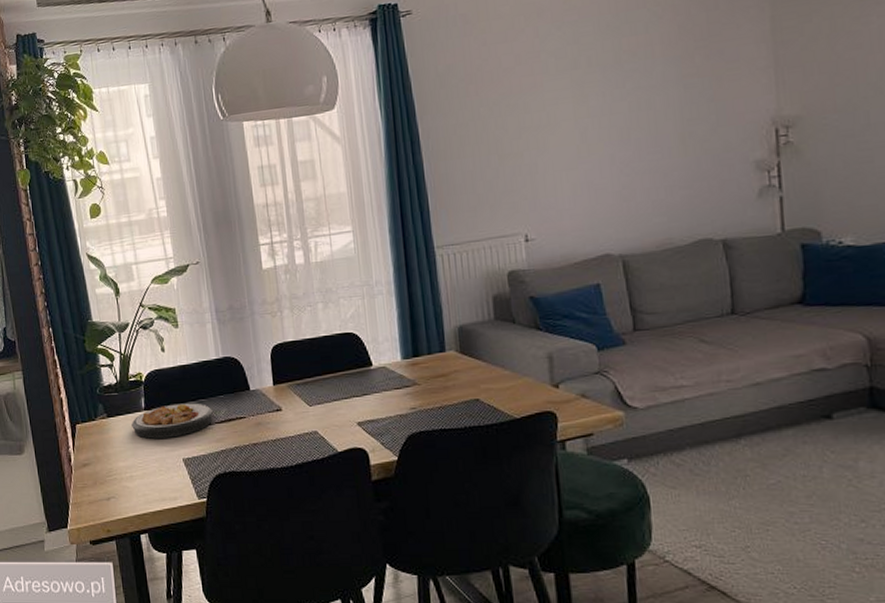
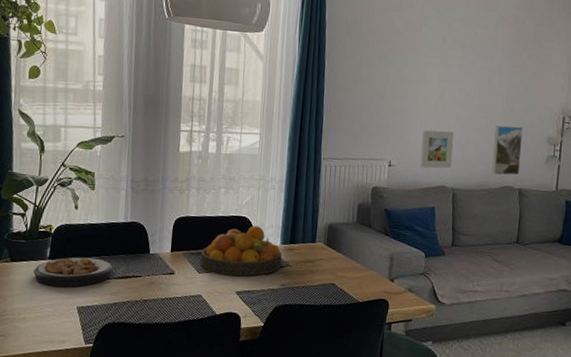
fruit bowl: none [307,341,408,405] -> present [200,225,283,276]
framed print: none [565,181,615,236] -> present [420,130,454,169]
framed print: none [671,154,720,228] -> present [492,126,523,176]

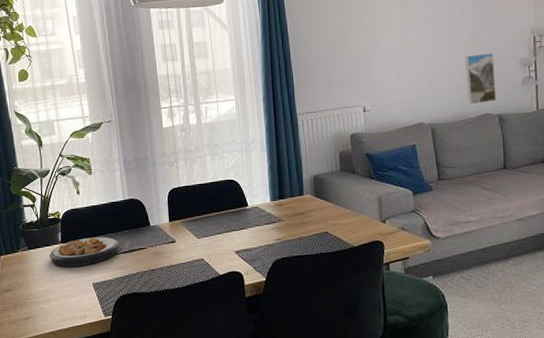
fruit bowl: present [200,225,283,276] -> none [196,187,275,237]
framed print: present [420,130,454,169] -> none [392,68,427,109]

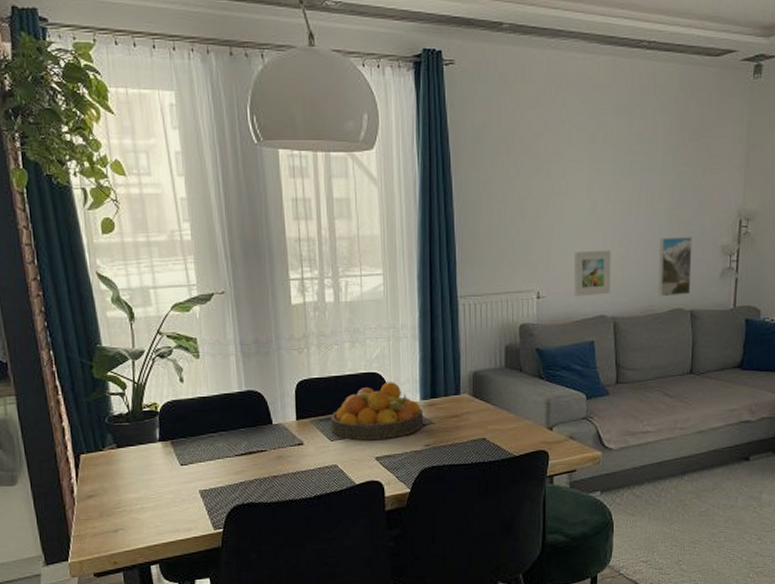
plate: present [49,236,119,267] -> none [144,435,233,470]
fruit bowl: none [196,187,275,237] -> present [330,382,424,441]
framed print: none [392,68,427,109] -> present [574,250,612,297]

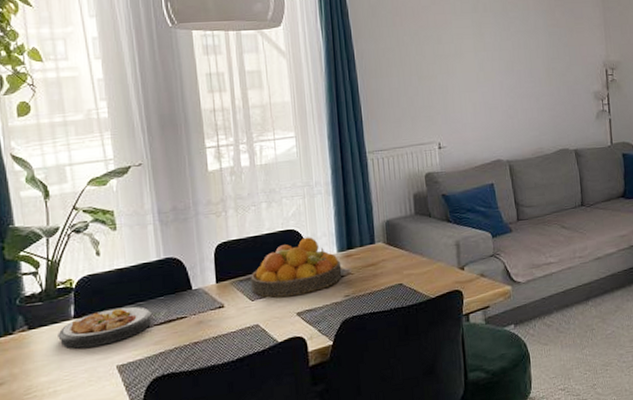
plate: none [144,435,233,470] -> present [58,306,152,349]
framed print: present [574,250,612,297] -> none [468,102,504,145]
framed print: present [658,236,693,297] -> none [541,86,573,140]

